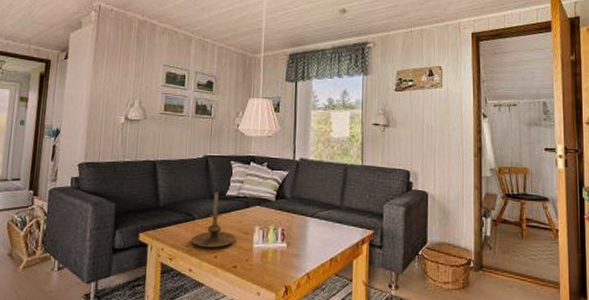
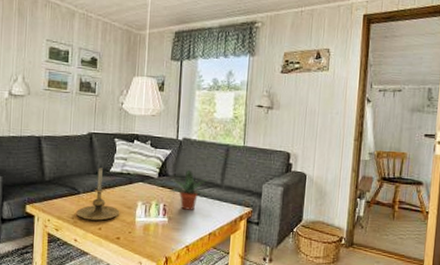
potted plant: none [288,191,328,234] -> present [170,169,209,210]

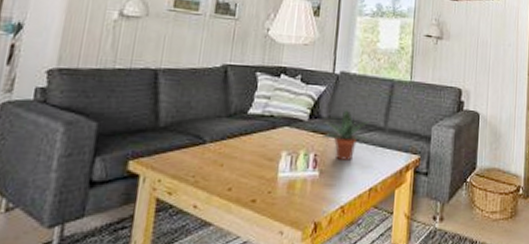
candle holder: present [76,168,120,221] -> none [199,109,258,178]

